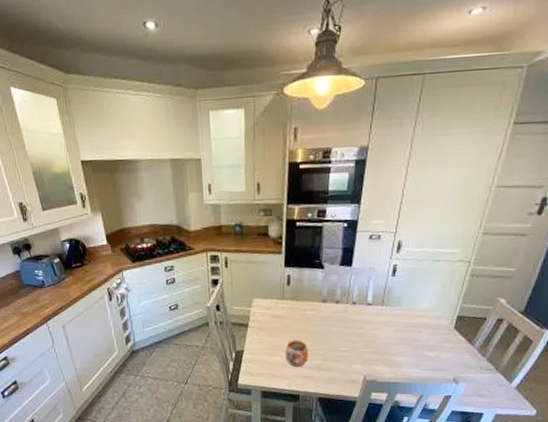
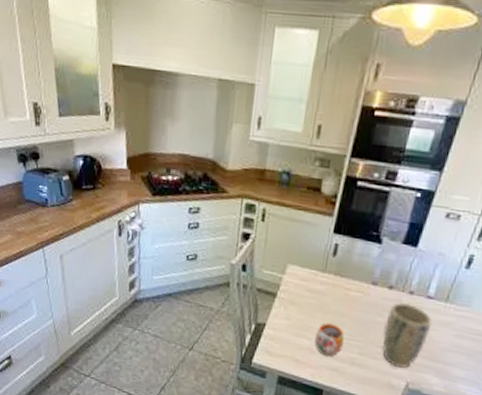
plant pot: none [338,311,375,365] -> present [382,301,432,368]

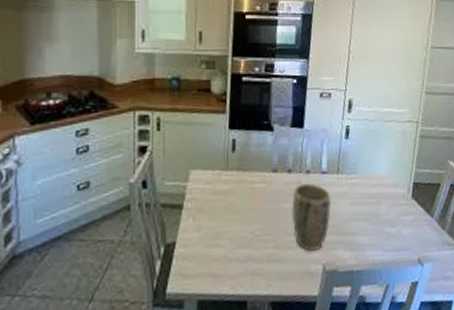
mug: present [314,322,345,357] -> none [229,222,258,262]

